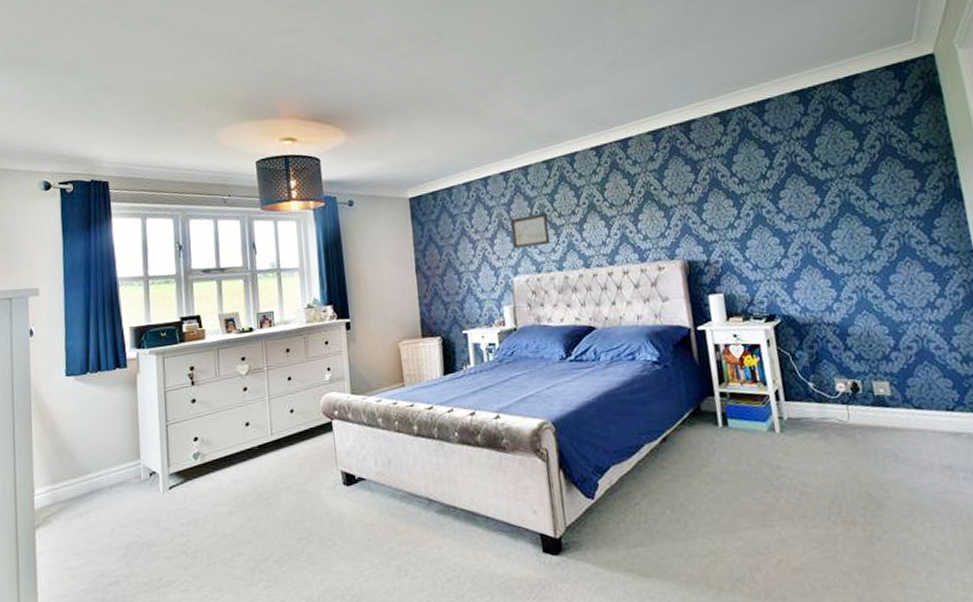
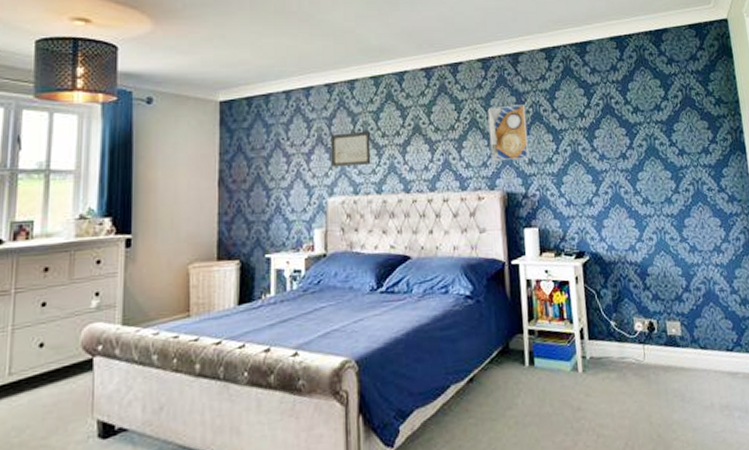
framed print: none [661,172,710,232] -> present [487,105,530,162]

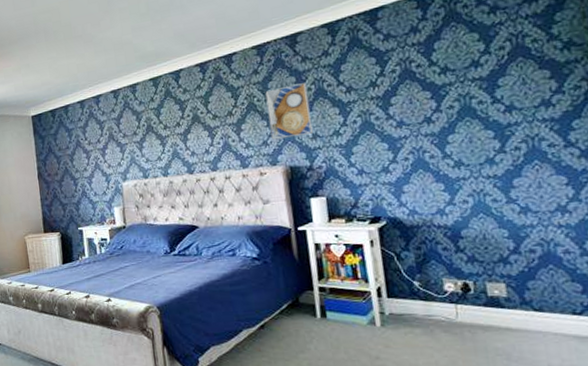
wall art: present [330,131,371,168] -> none [119,125,157,158]

